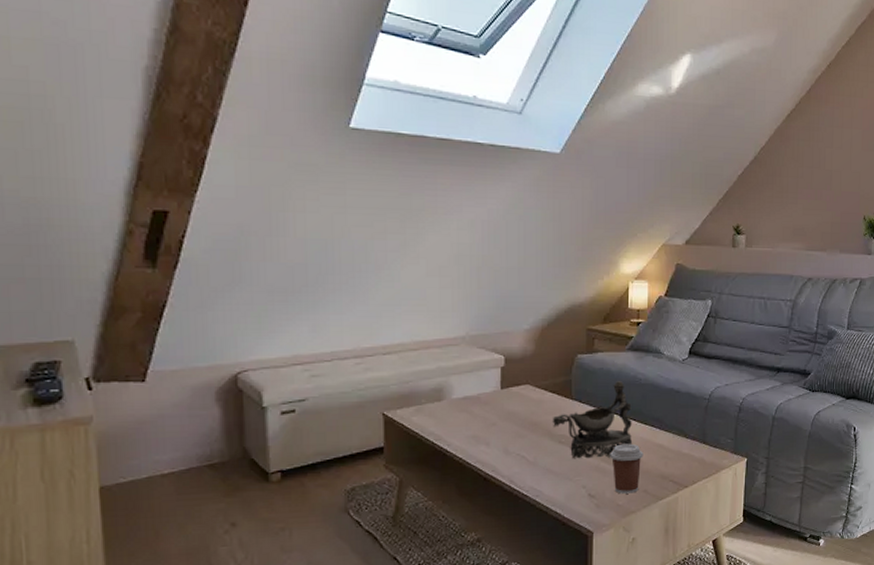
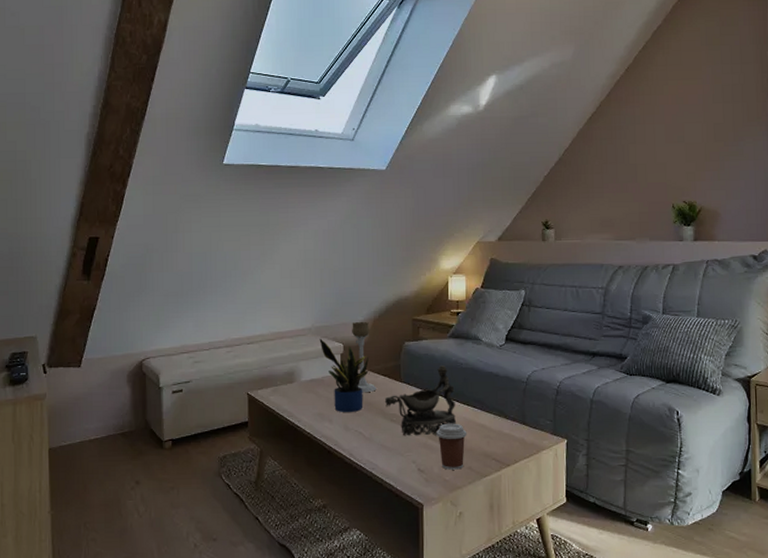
potted plant: none [475,348,534,434] -> present [319,338,369,412]
candle holder: none [515,331,543,412] -> present [352,322,377,393]

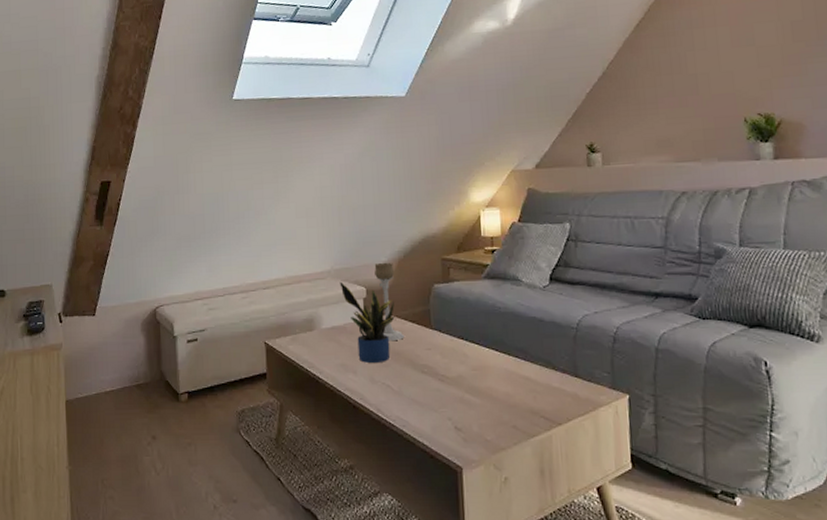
decorative bowl: present [384,365,457,436] -> none [413,310,497,390]
coffee cup: present [436,423,467,470] -> none [474,375,510,428]

